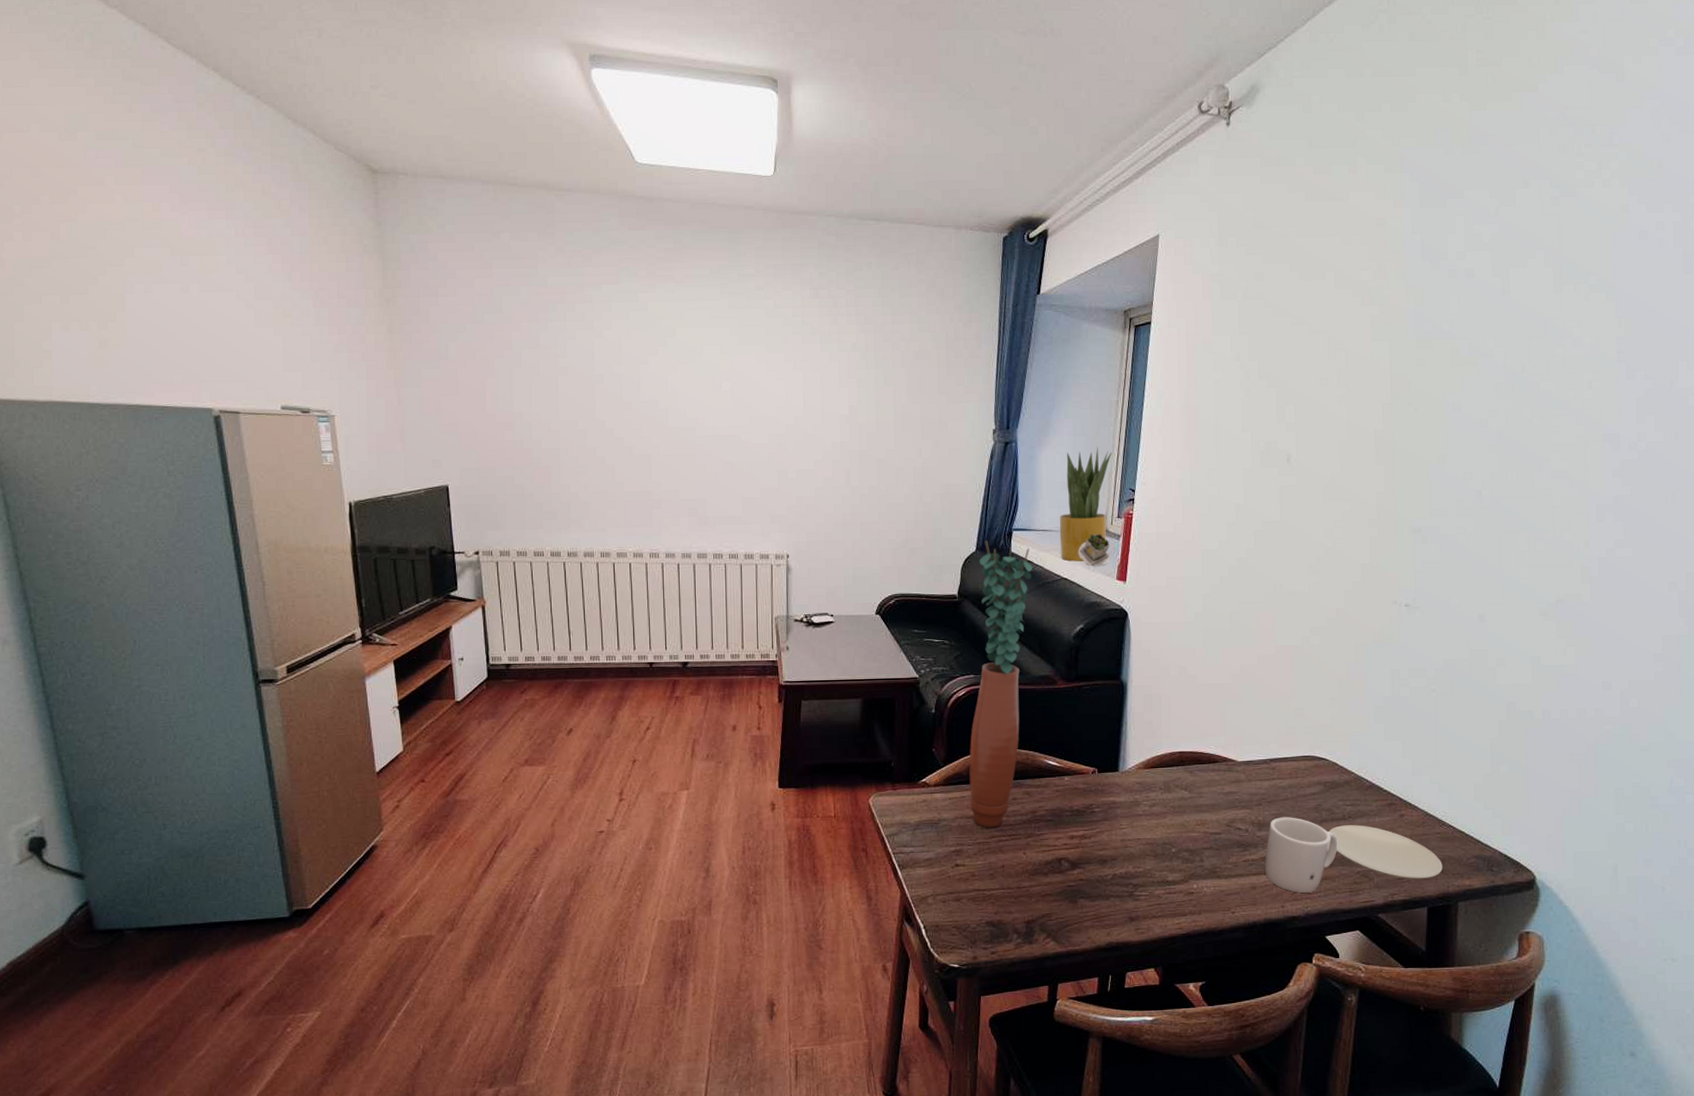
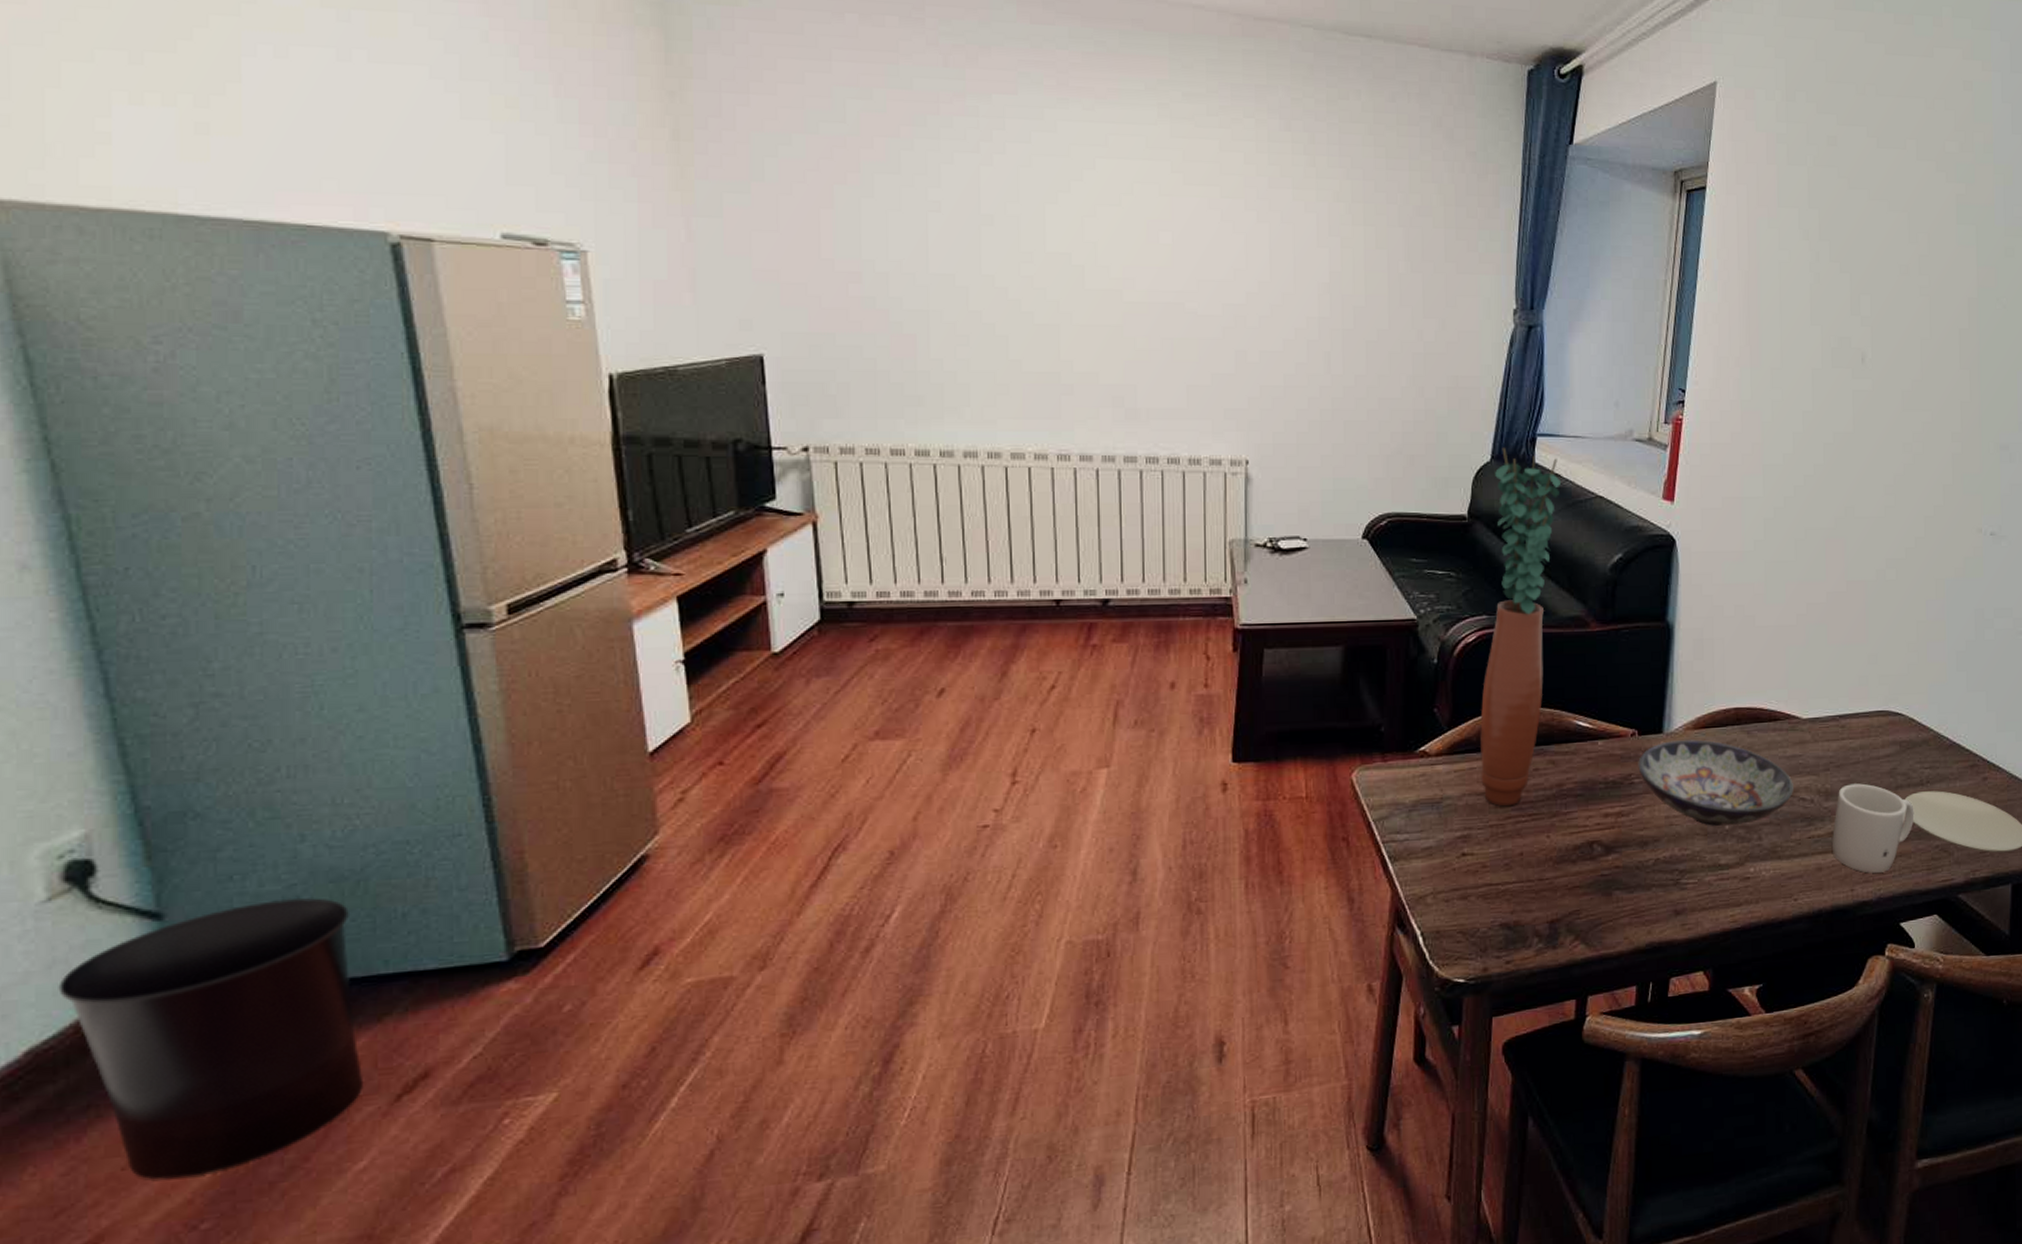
waste bin: none [26,867,202,1054] -> present [58,897,364,1180]
planter: present [1059,447,1112,562] -> none [1594,336,1658,476]
succulent plant: present [1078,533,1110,567] -> none [1616,441,1655,483]
bowl: none [1098,777,1230,849] -> present [1638,739,1793,826]

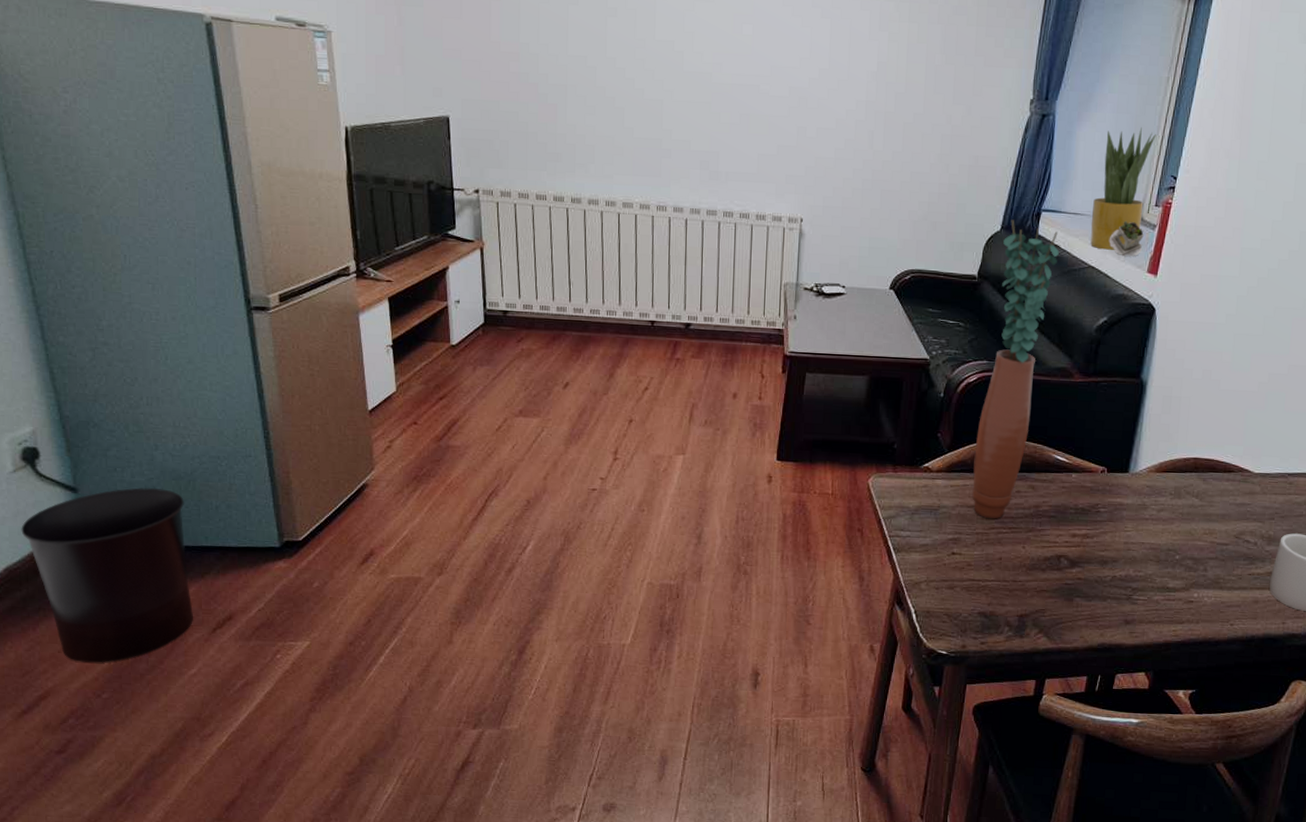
planter: none [1594,336,1658,476] -> present [1090,127,1156,250]
succulent plant: none [1616,441,1655,483] -> present [1109,221,1144,257]
bowl: present [1638,739,1793,826] -> none [1104,480,1240,556]

